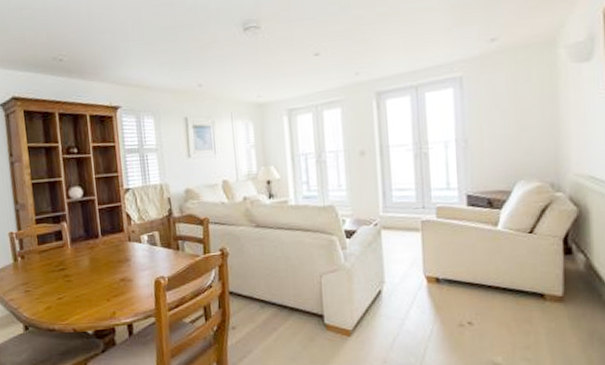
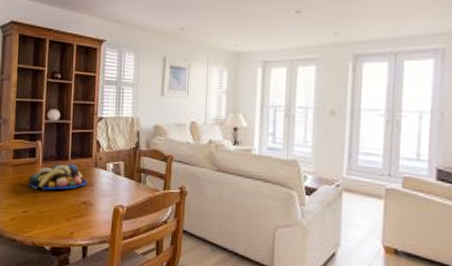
fruit bowl: none [59,240,123,274] -> present [28,163,88,191]

